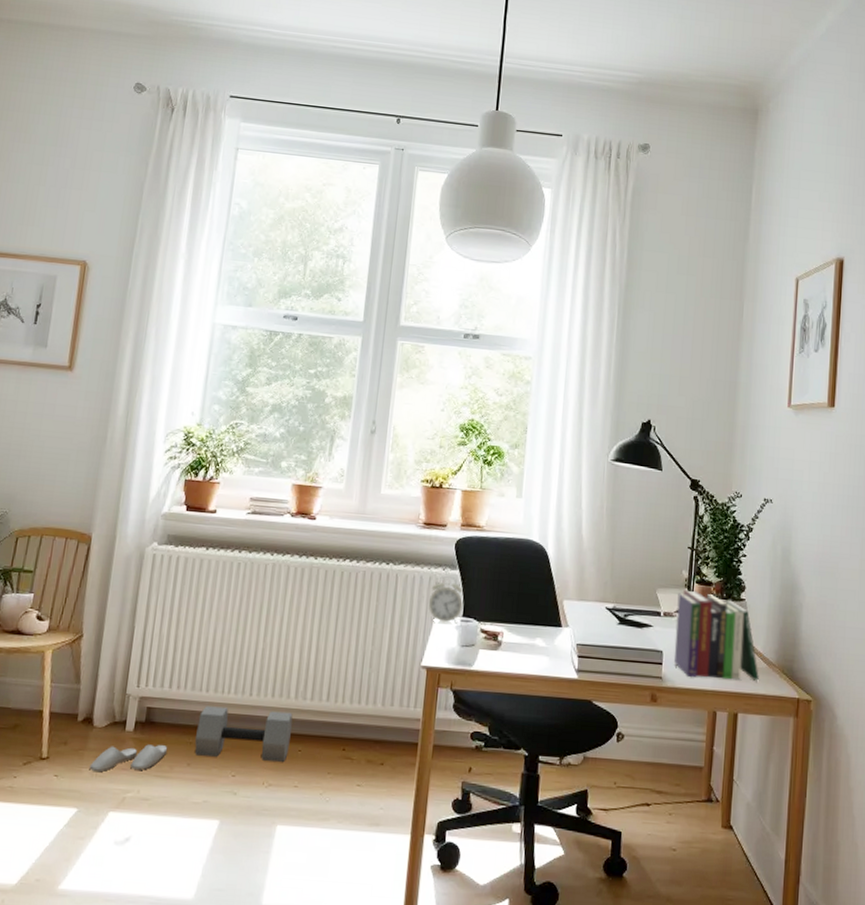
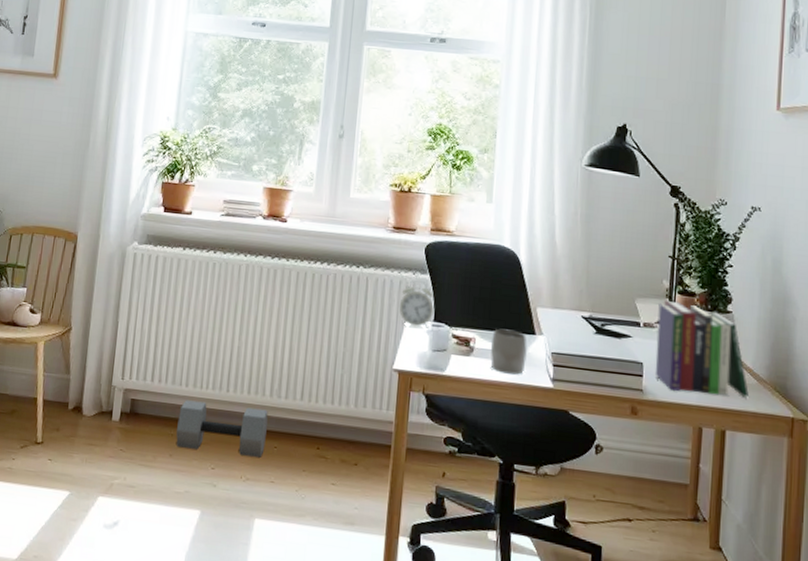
slippers: present [89,744,168,772] -> none [80,434,151,459]
mug: none [518,622,554,667] -> present [490,328,528,375]

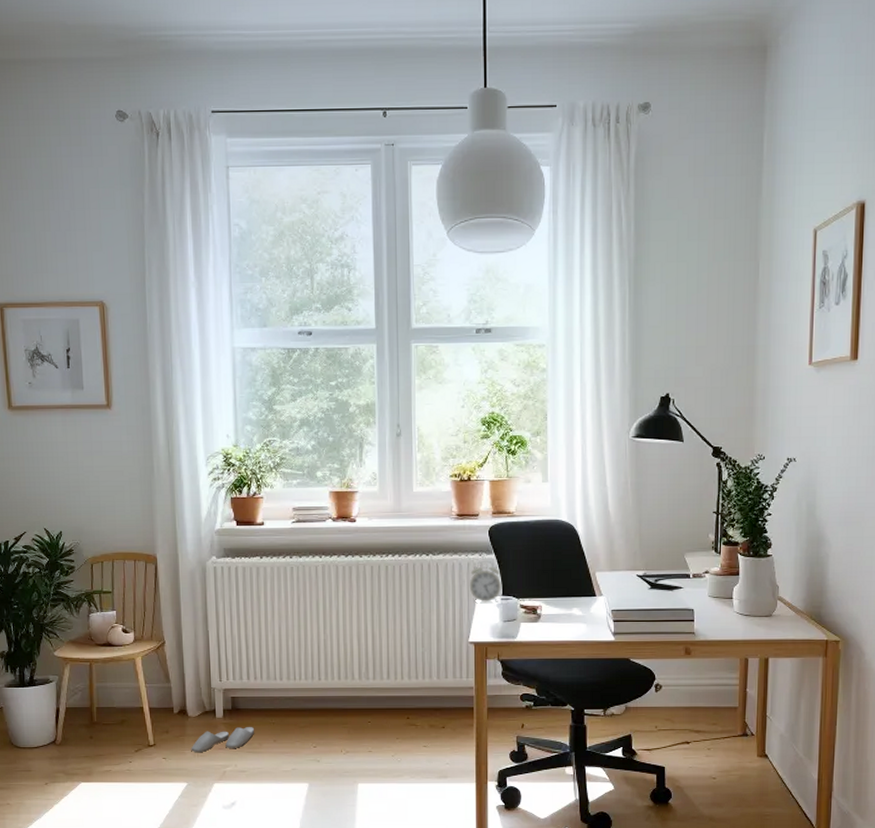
slippers: none [80,434,151,459] -> present [191,727,255,753]
dumbbell: present [176,400,268,458] -> none [276,691,360,733]
mug: present [490,328,528,375] -> none [557,594,590,633]
books: present [655,300,749,398] -> none [704,551,788,631]

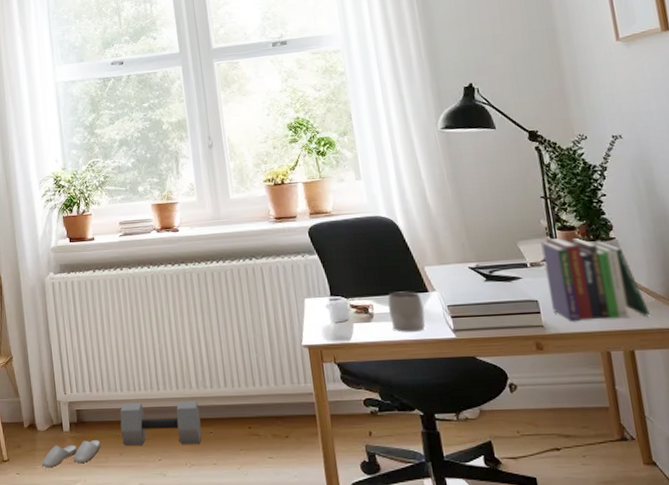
dumbbell: none [276,691,360,733] -> present [120,400,202,446]
alarm clock: present [469,560,502,603] -> none [295,261,330,305]
mug: none [557,594,590,633] -> present [388,291,426,332]
books: none [704,551,788,631] -> present [541,237,650,322]

